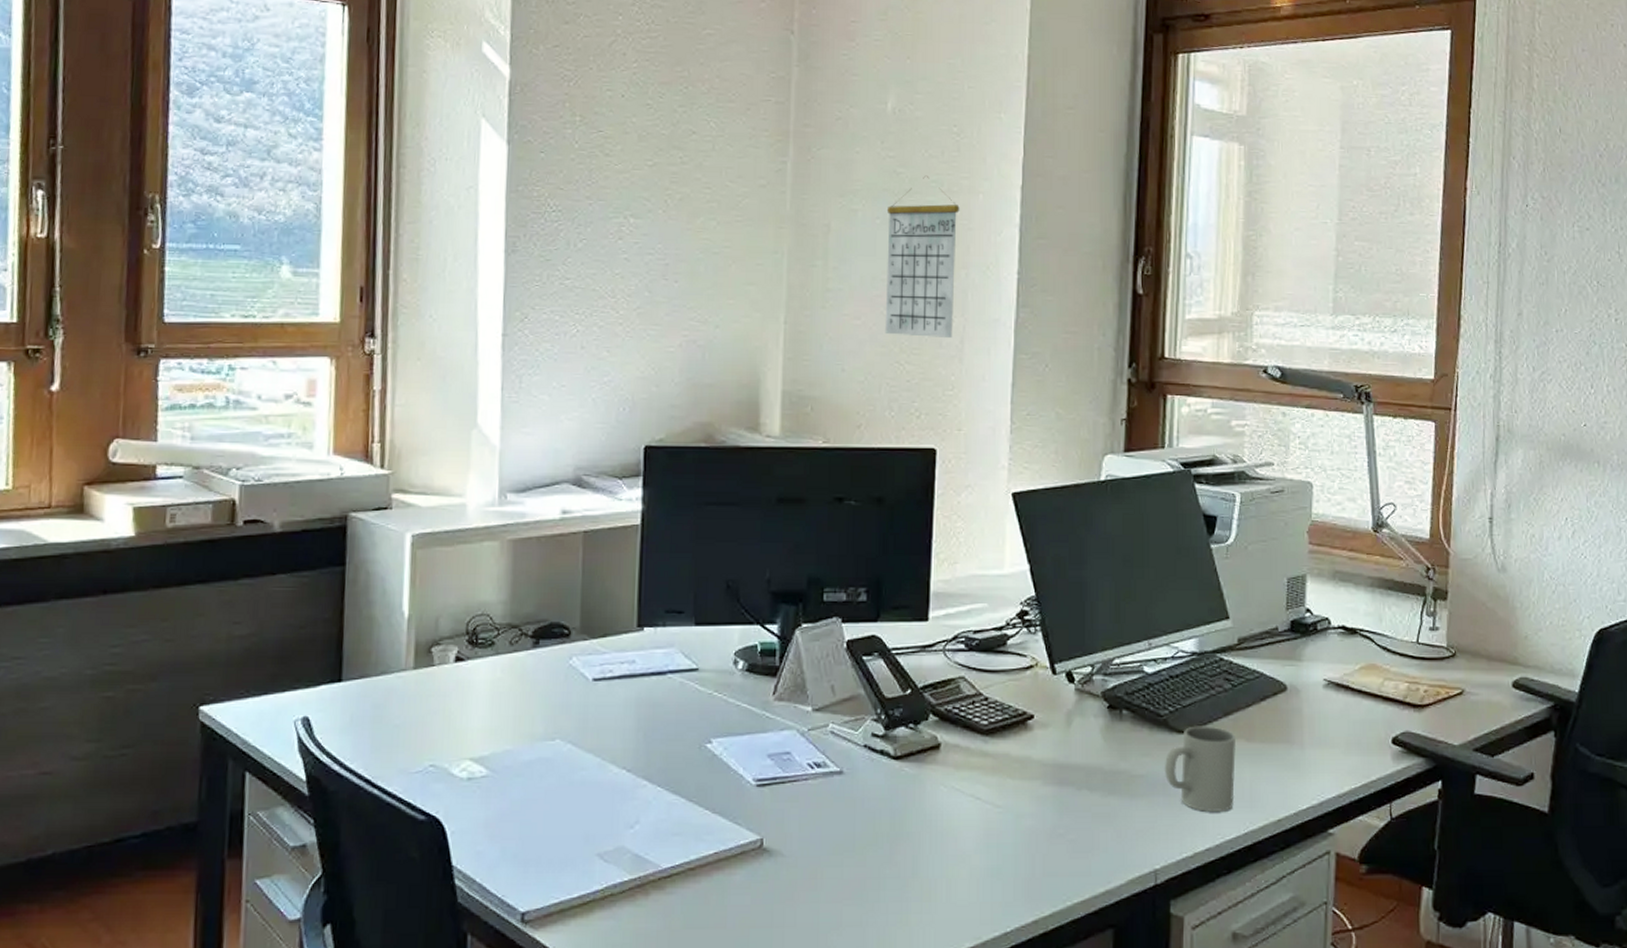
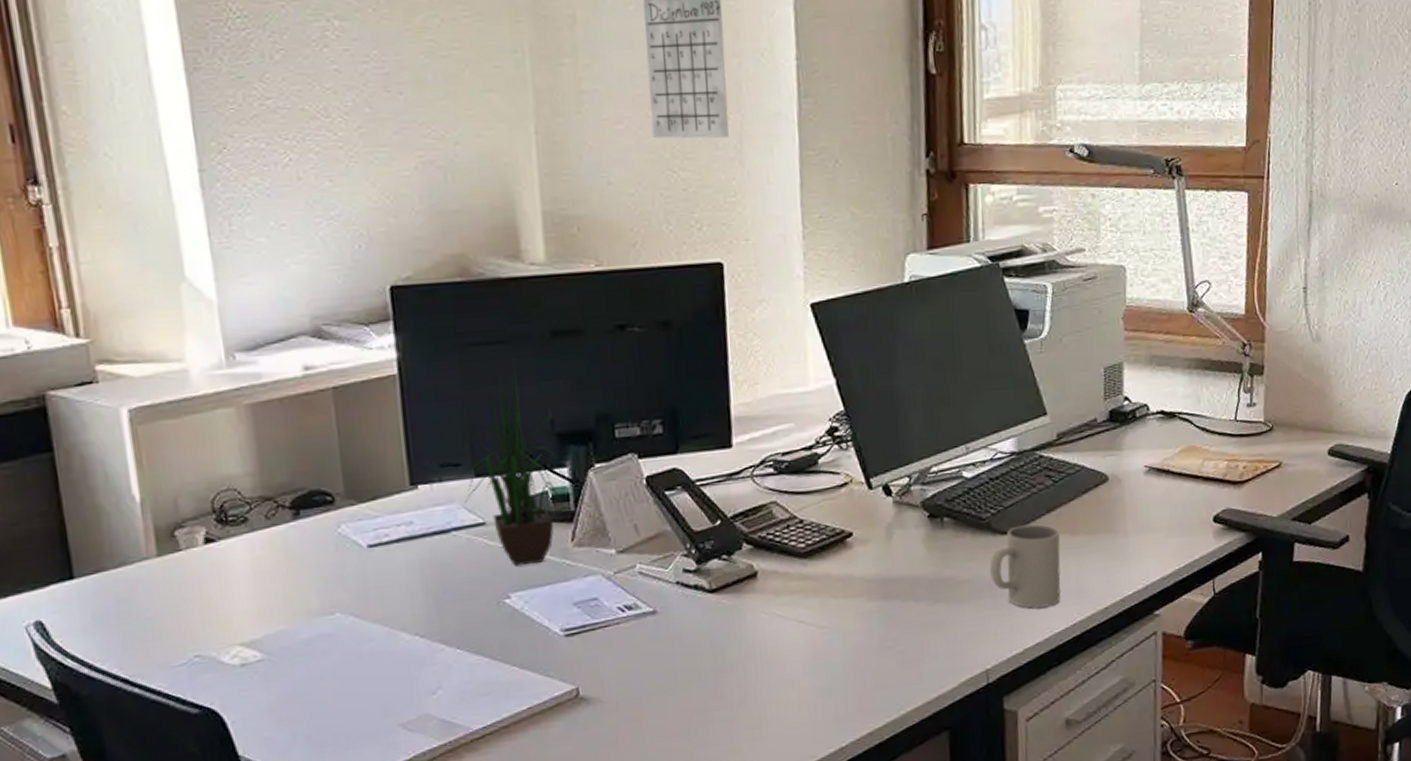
potted plant: none [680,519,775,713] -> present [458,357,567,567]

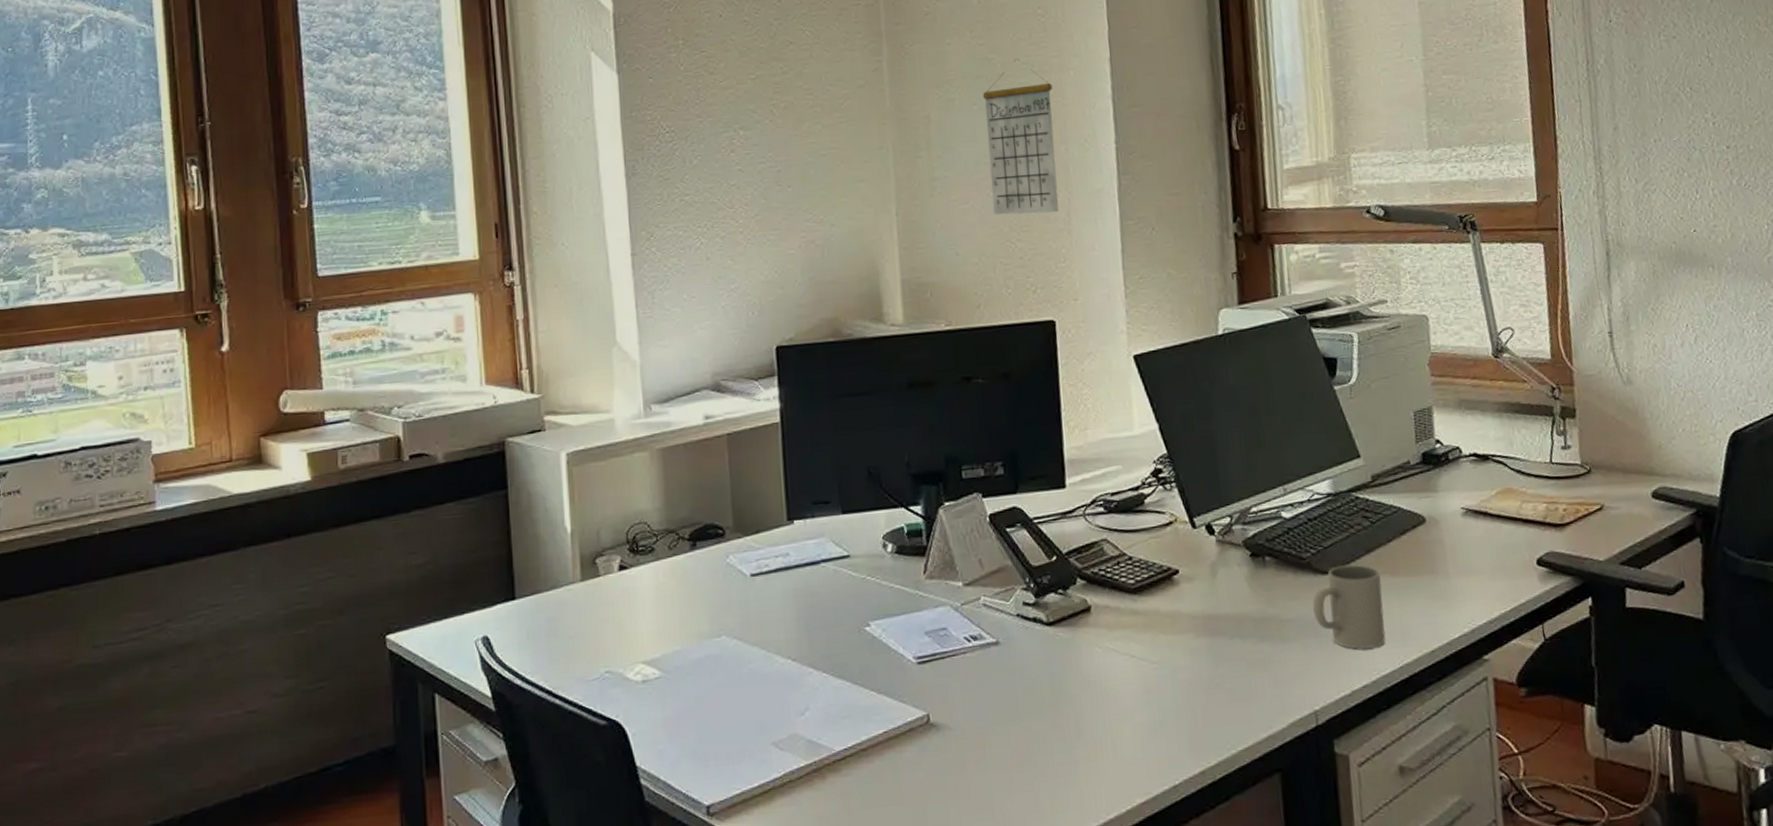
potted plant: present [458,357,567,567] -> none [827,407,920,596]

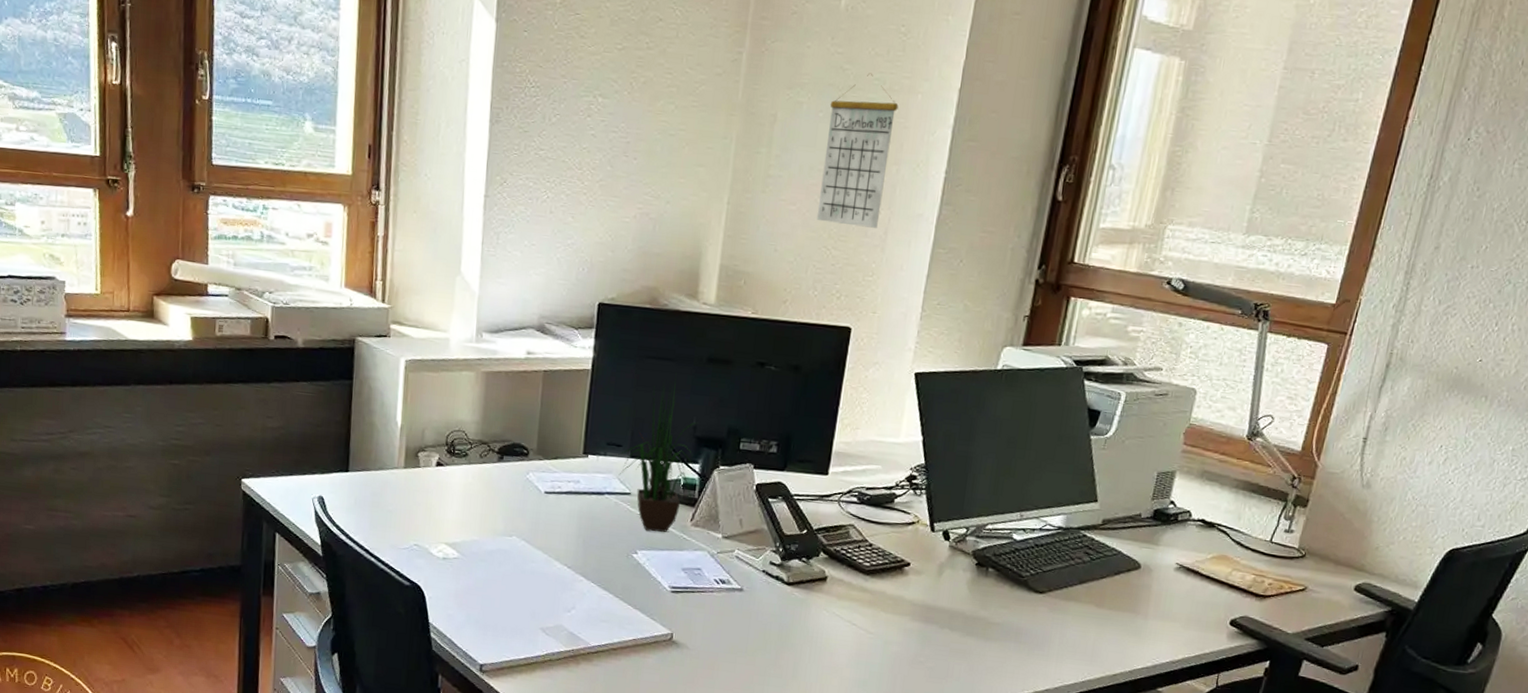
potted plant: none [827,407,920,596] -> present [618,372,697,533]
mug: present [1312,564,1386,649] -> none [1018,588,1087,662]

